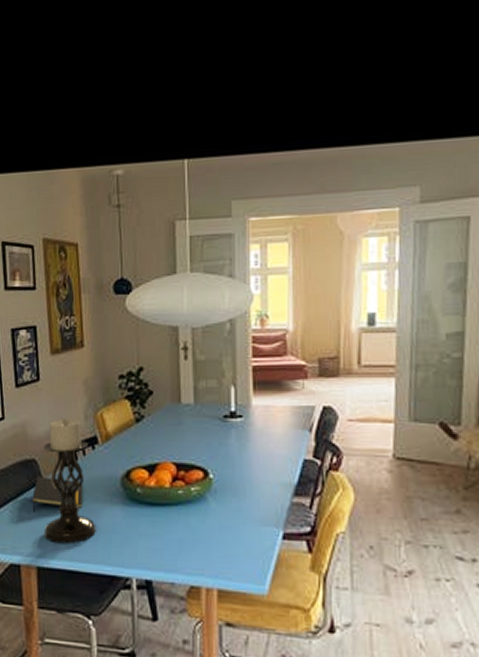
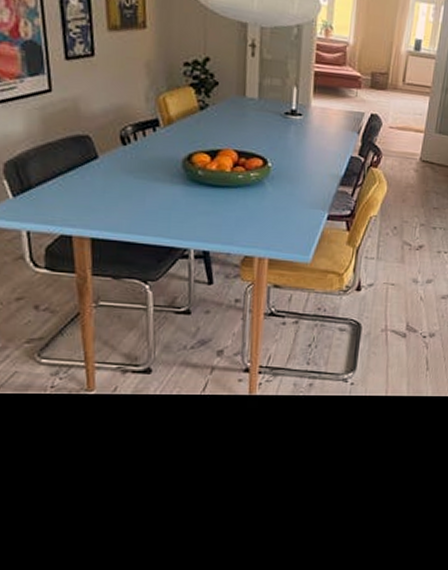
notepad: present [32,475,83,513] -> none [85,152,143,188]
candle holder: present [43,416,96,544] -> none [98,96,156,219]

